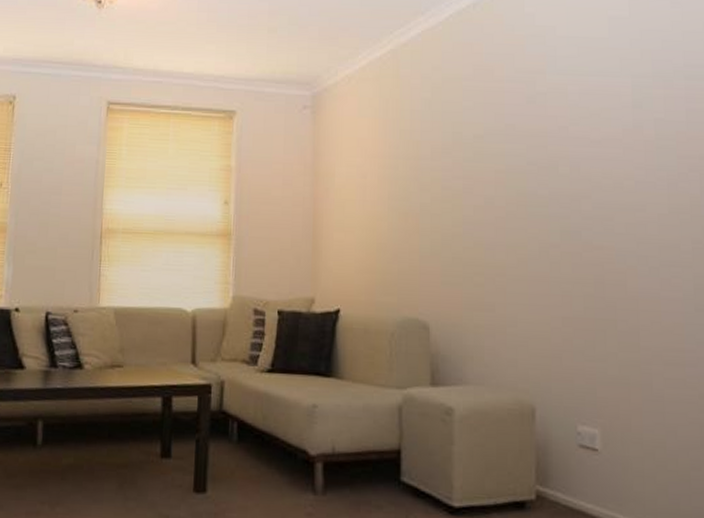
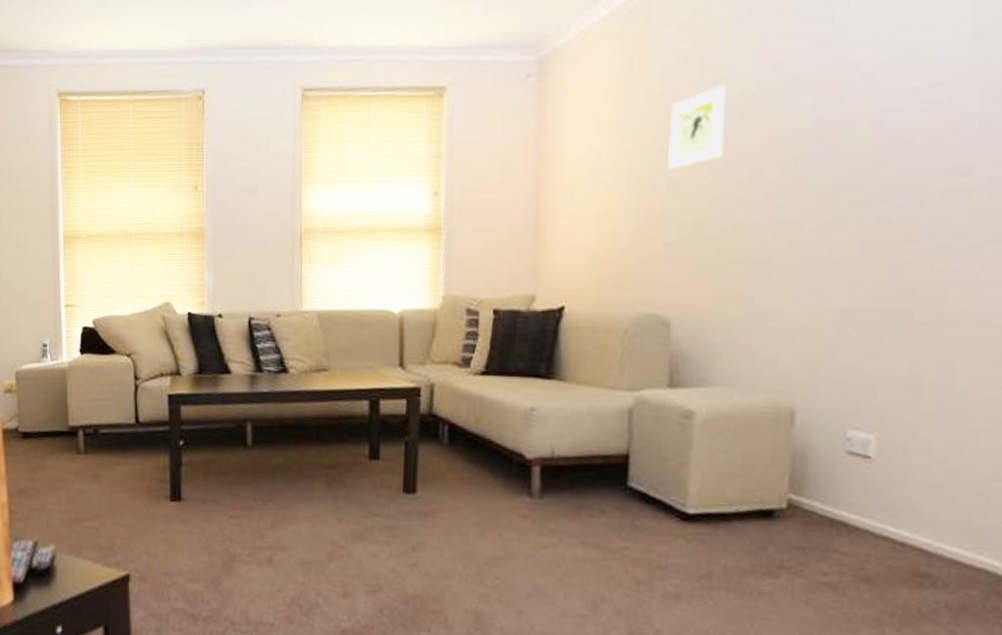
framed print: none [419,128,463,193] -> present [668,85,727,169]

